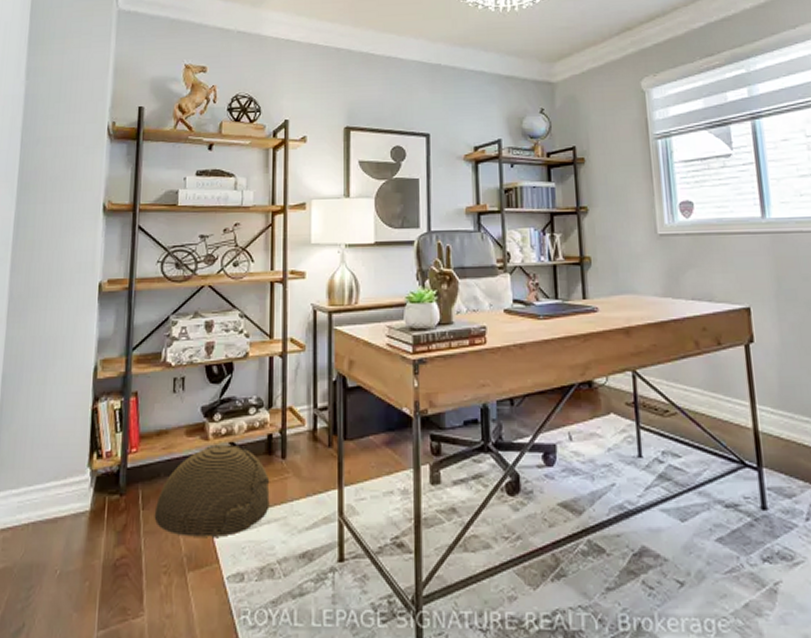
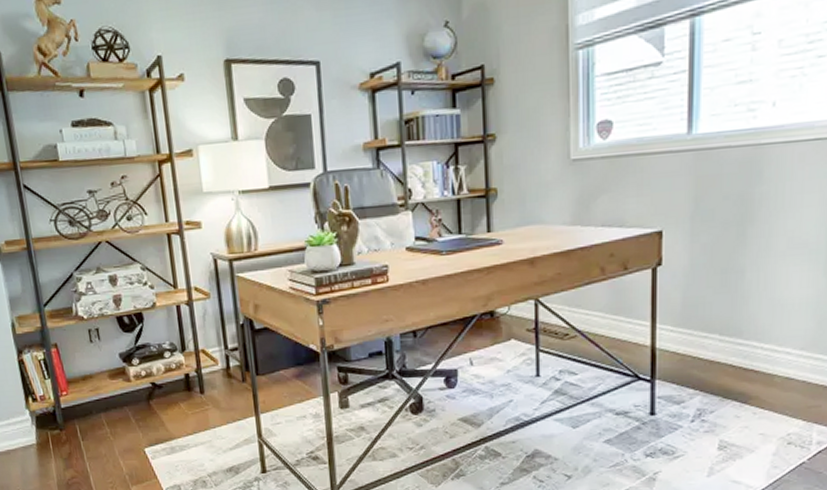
woven basket: present [154,444,270,537] -> none [93,384,195,460]

